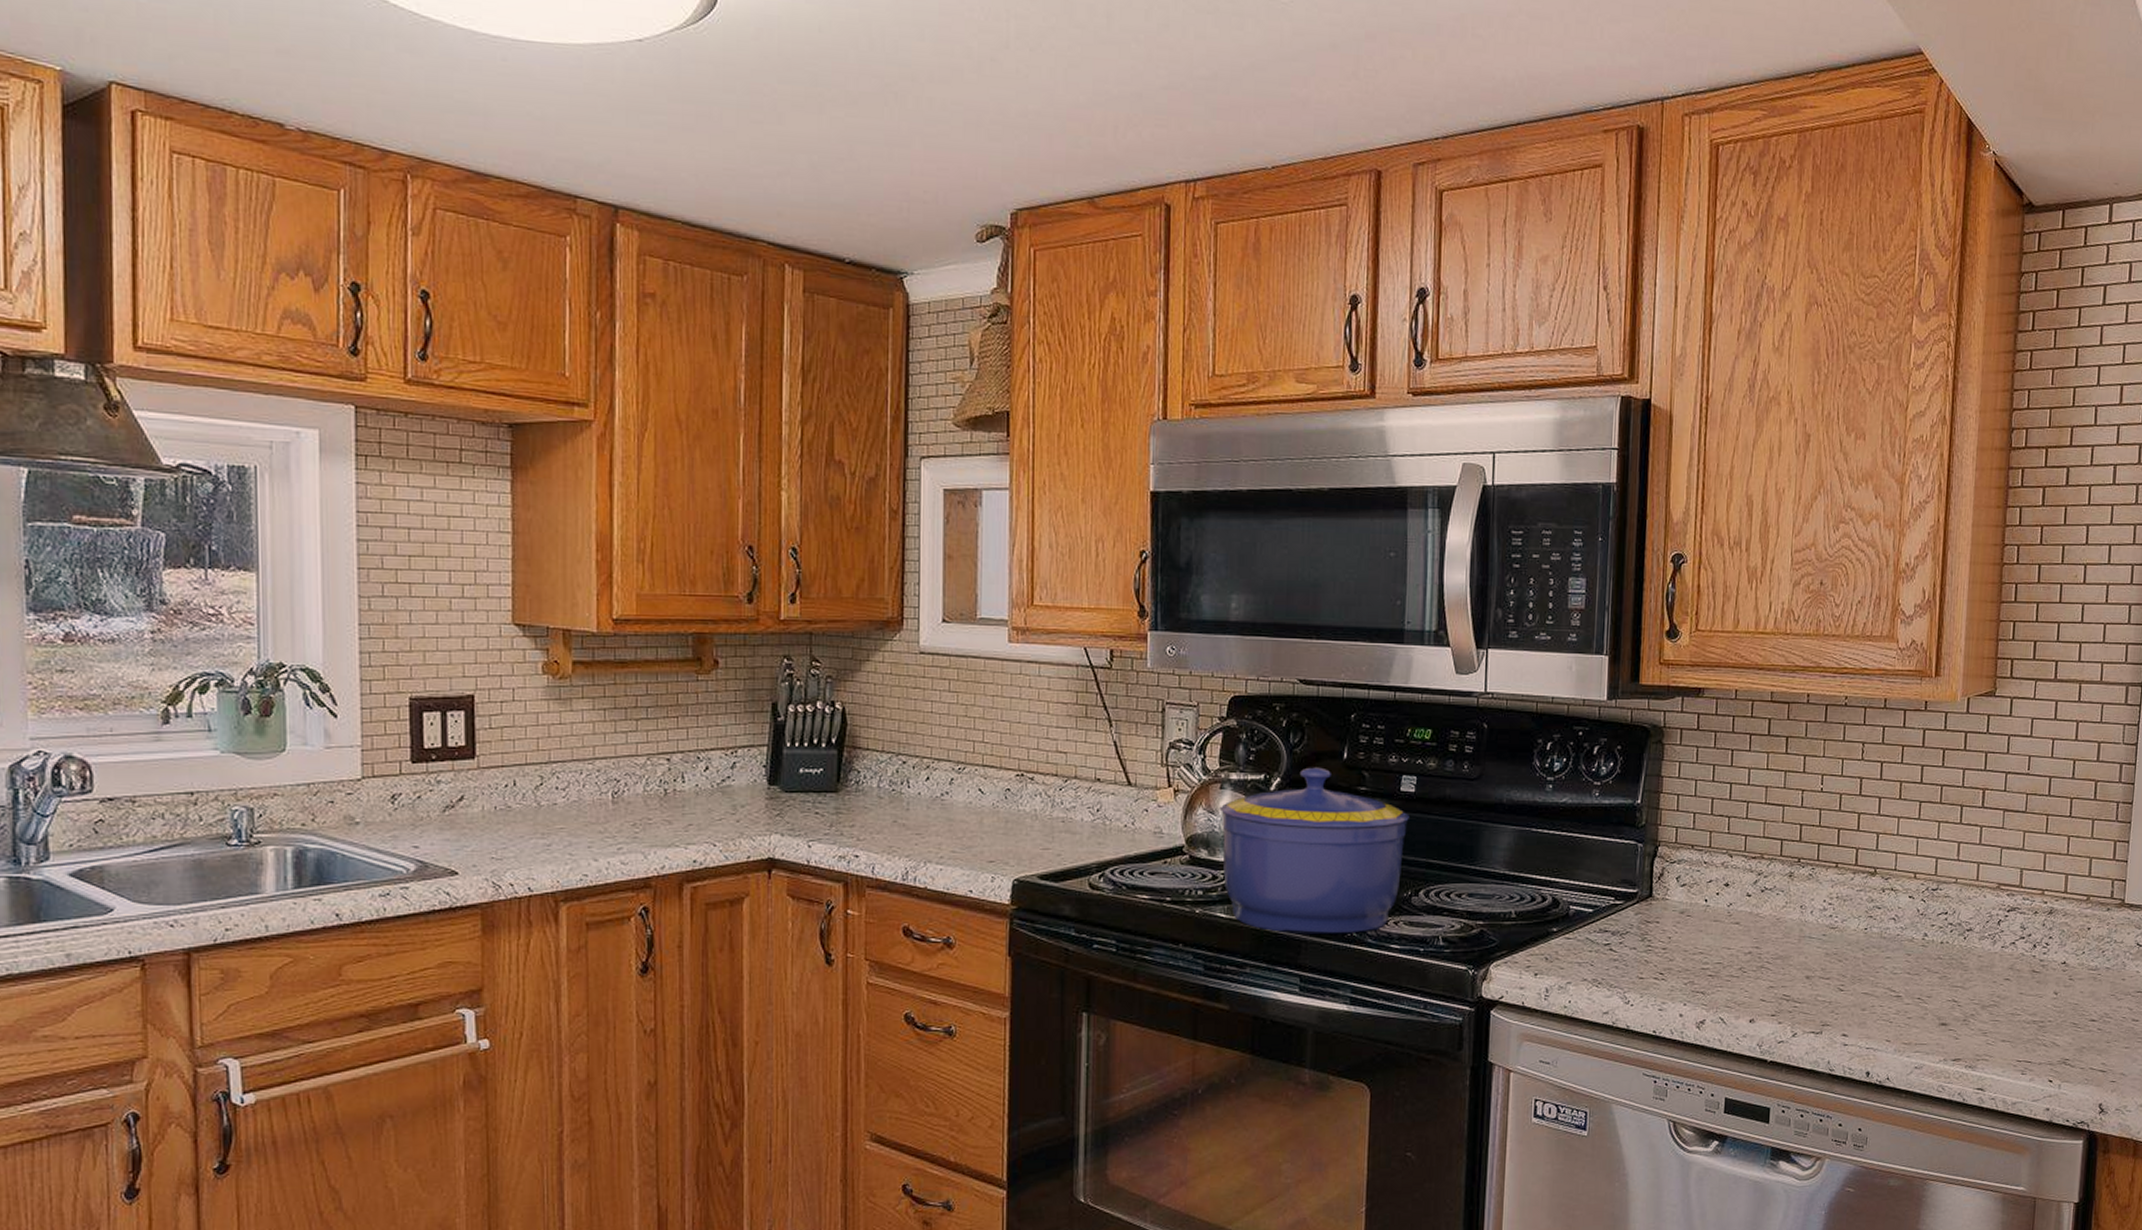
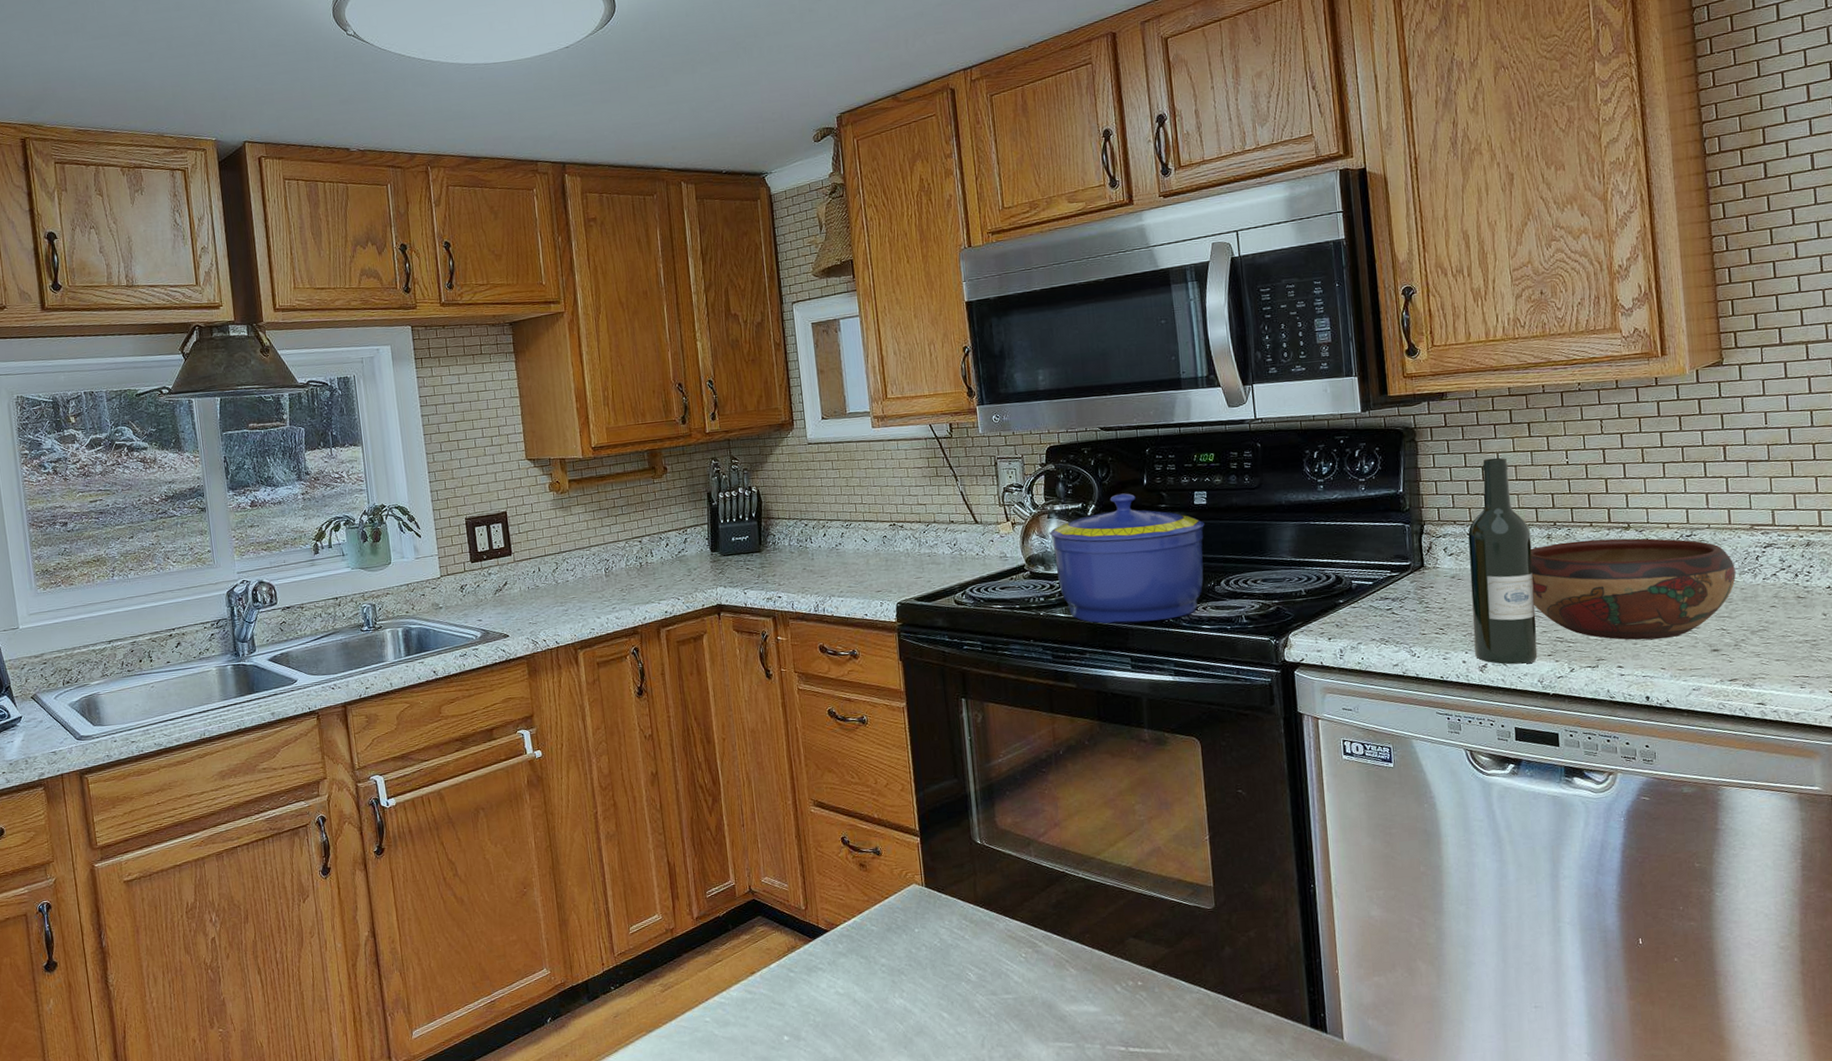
wine bottle: none [1694,774,1772,1024] -> present [1468,457,1538,665]
decorative bowl: none [1764,883,1976,1007] -> present [1530,538,1736,640]

